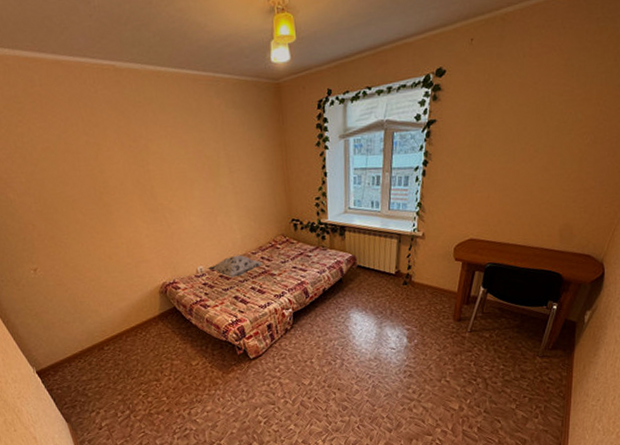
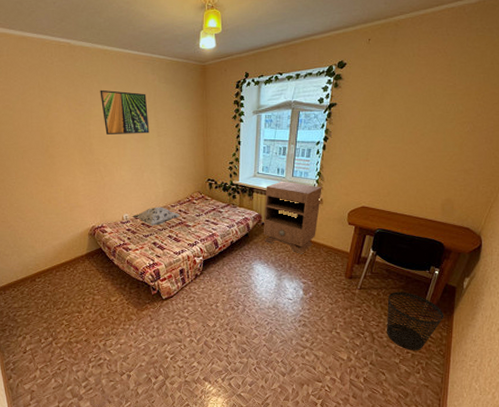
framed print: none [156,120,220,175] -> present [100,89,150,135]
nightstand: none [358,215,424,298] -> present [263,181,322,254]
wastebasket: none [501,331,564,394] -> present [387,291,444,350]

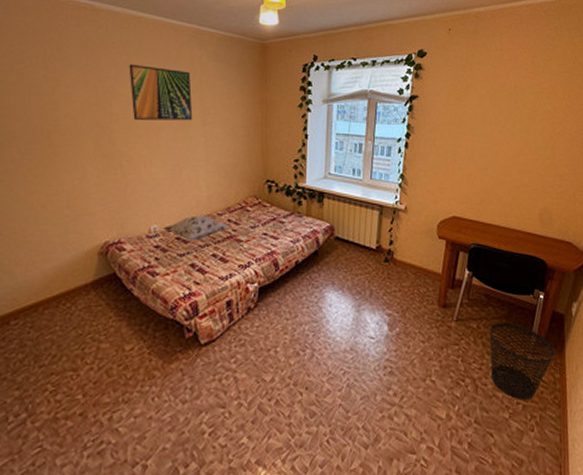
nightstand: present [263,181,322,254] -> none [336,184,406,277]

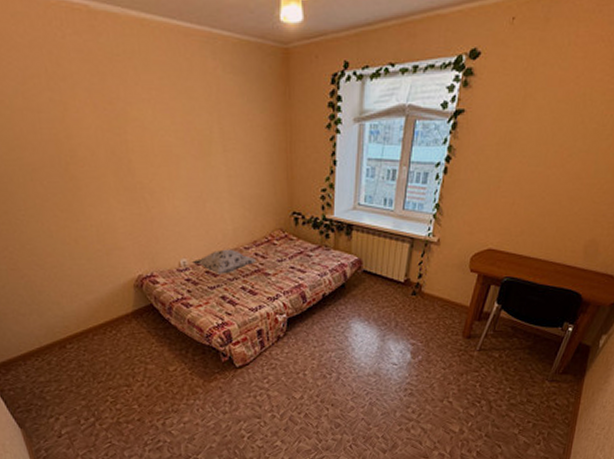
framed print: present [129,63,193,121] -> none [138,80,212,148]
wastebasket: present [489,322,555,400] -> none [507,352,574,420]

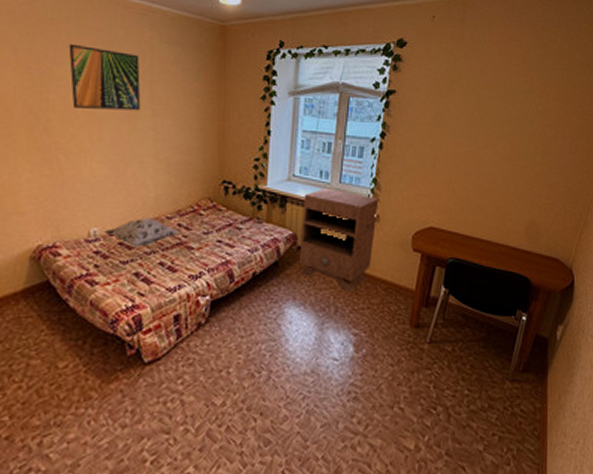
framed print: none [138,80,212,148] -> present [68,43,141,111]
nightstand: none [363,215,440,309] -> present [298,188,379,293]

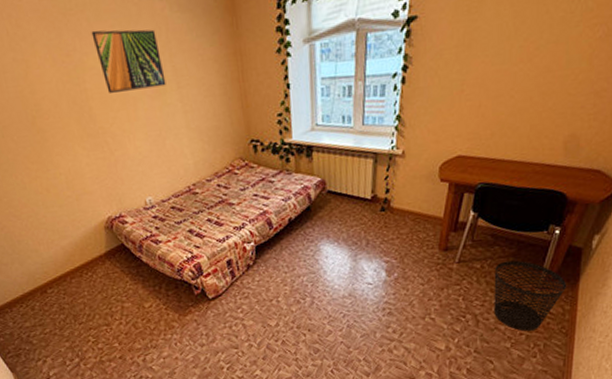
decorative pillow: present [105,218,178,247] -> none [158,183,219,209]
nightstand: present [298,188,379,293] -> none [328,132,404,226]
wastebasket: none [465,345,537,431] -> present [494,260,567,331]

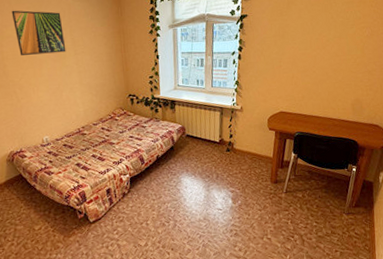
wastebasket: present [494,260,567,331] -> none [312,191,366,249]

